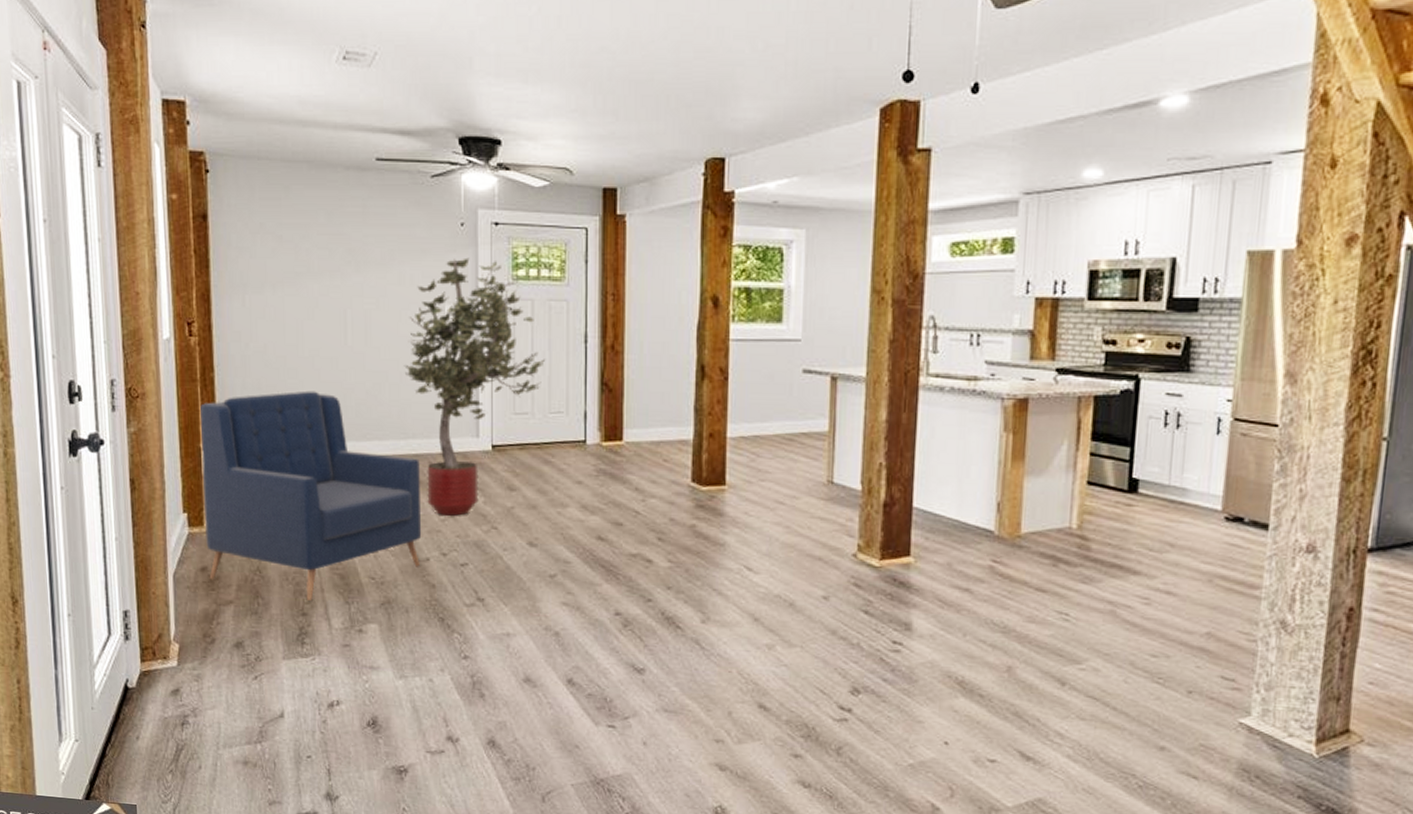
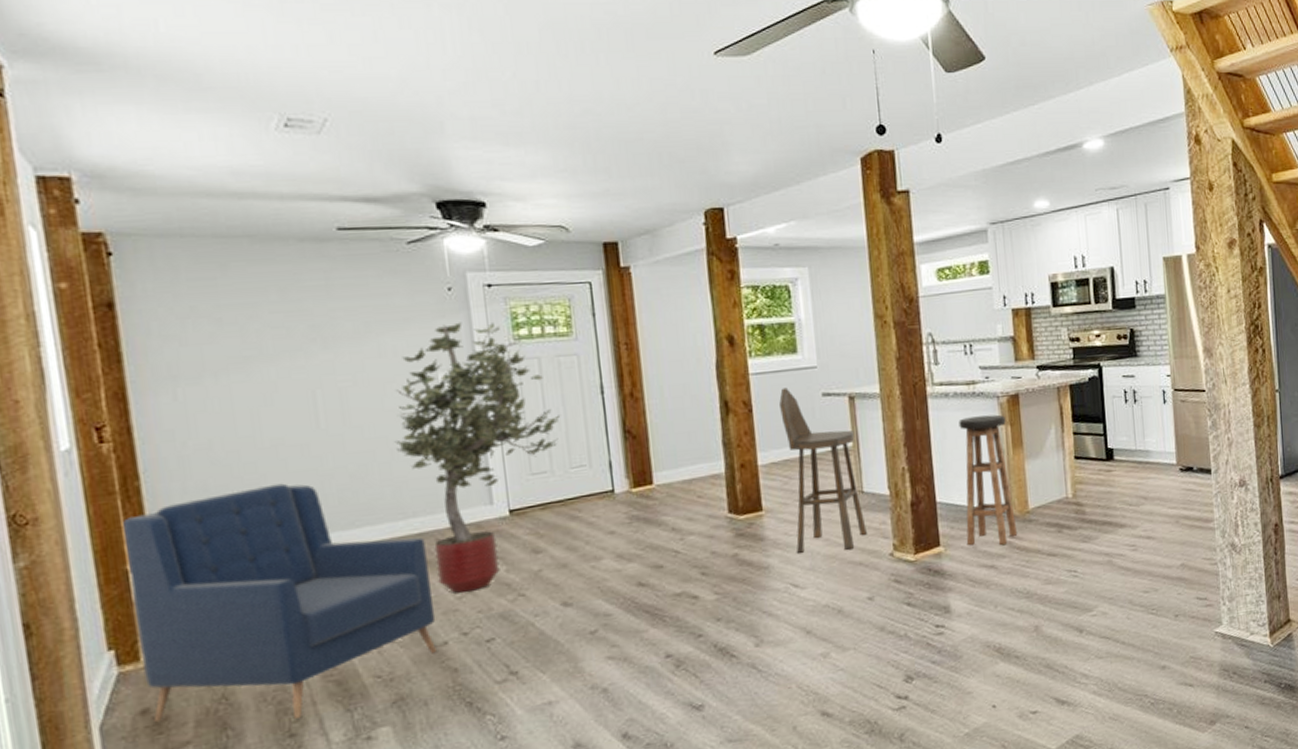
bar stool: none [755,358,832,542] -> present [779,387,867,553]
bar stool: none [942,417,1008,569] -> present [959,414,1018,546]

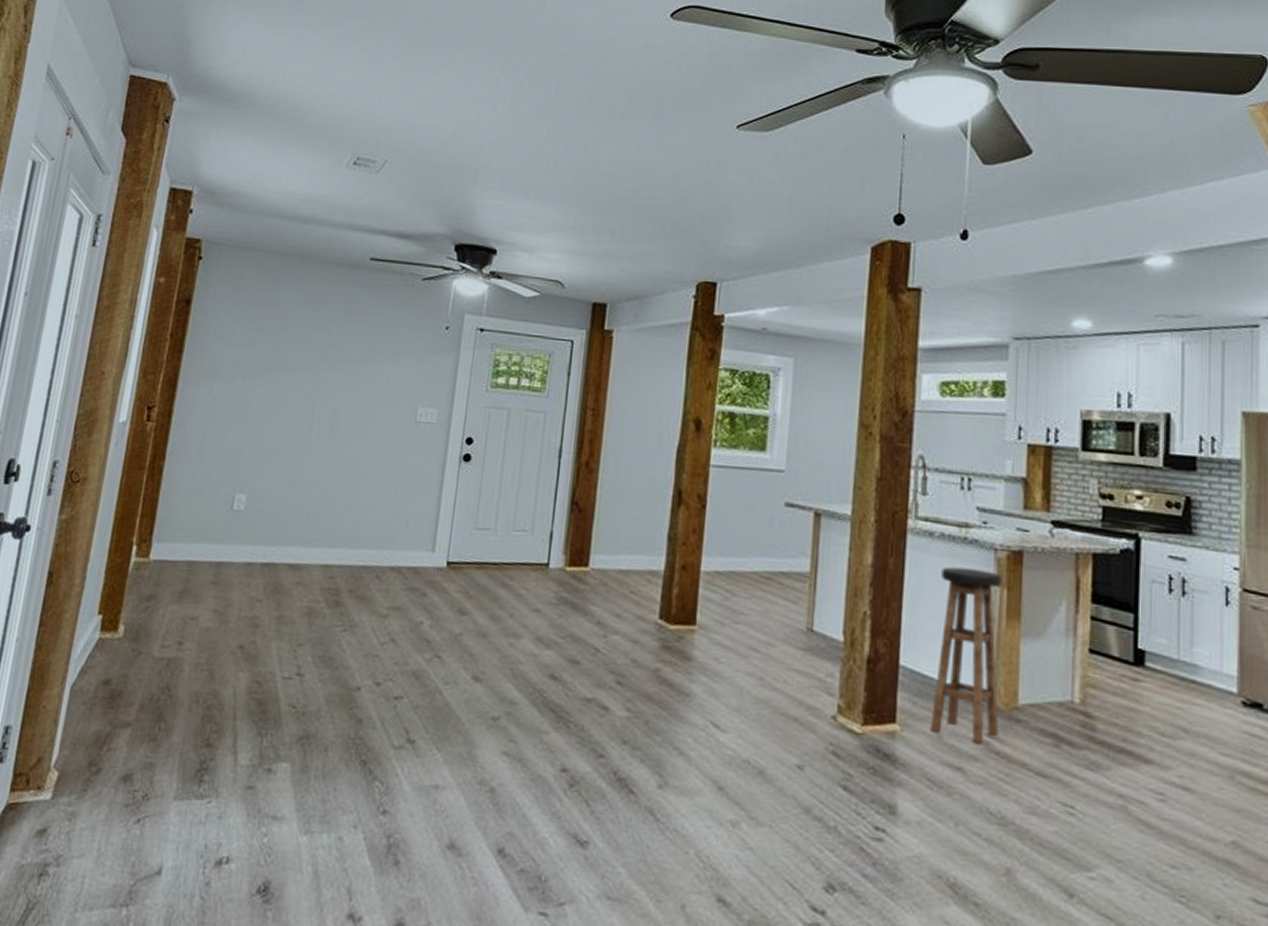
armchair: present [122,483,436,723] -> none [110,487,367,729]
potted tree: present [394,322,559,593] -> none [366,361,515,640]
bar stool: present [779,387,867,553] -> none [725,487,815,698]

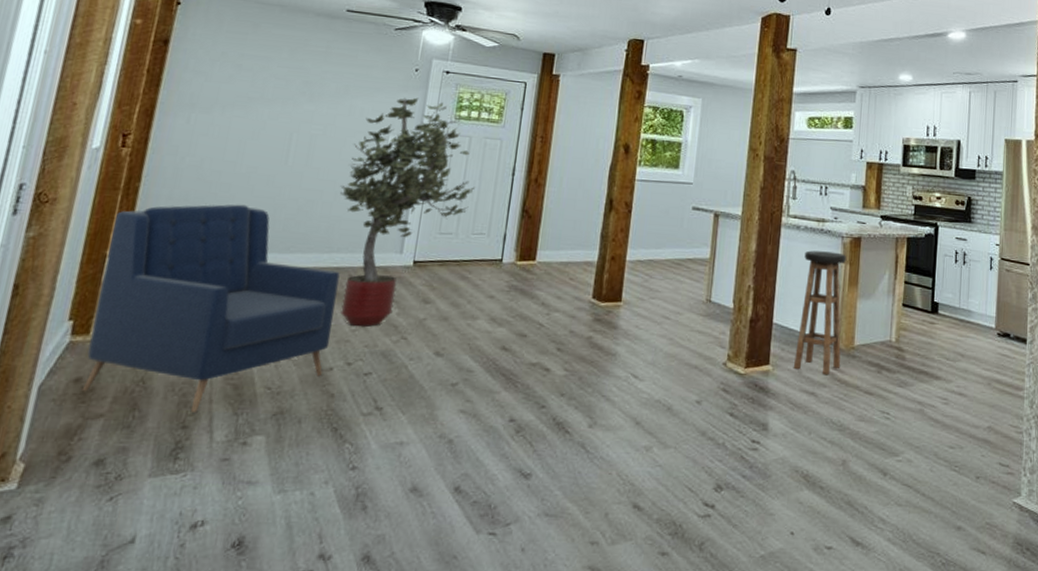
armchair: none [110,487,367,729] -> present [81,204,340,412]
potted tree: none [366,361,515,640] -> present [340,97,474,327]

